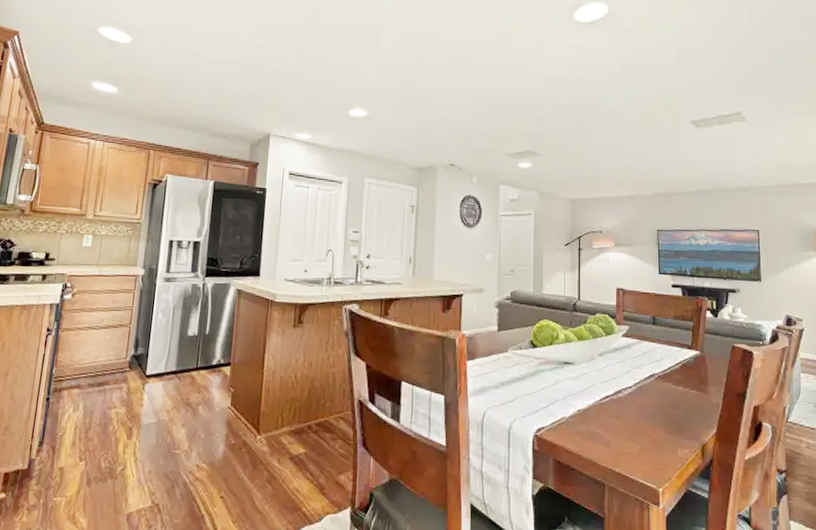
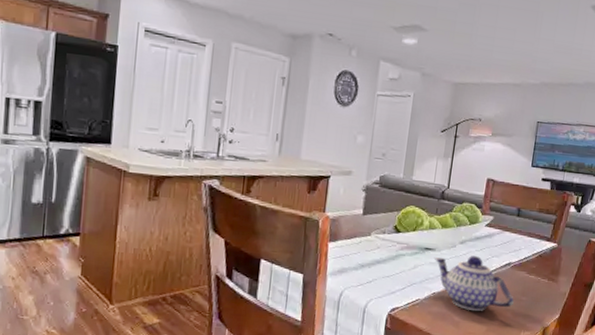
teapot: none [574,368,664,429] -> present [433,256,514,312]

